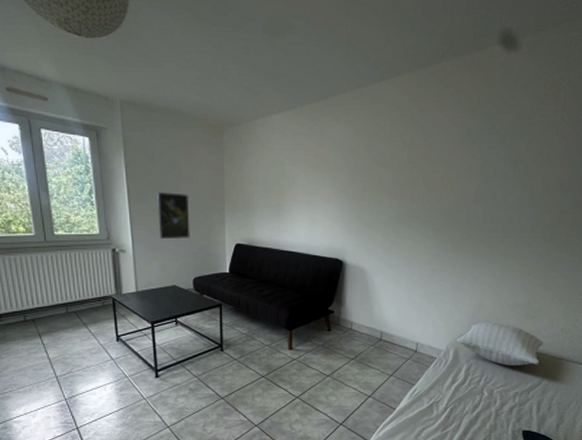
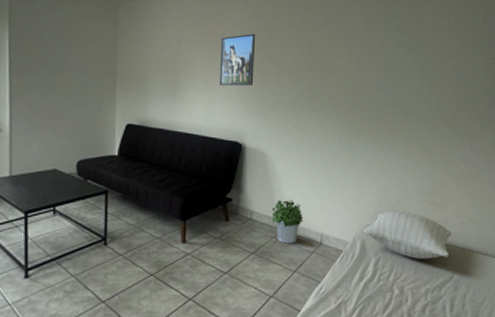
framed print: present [157,192,190,240] -> none [41,67,78,118]
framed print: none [321,153,356,206] -> present [219,33,256,86]
potted plant: none [370,312,400,351] -> present [271,200,303,244]

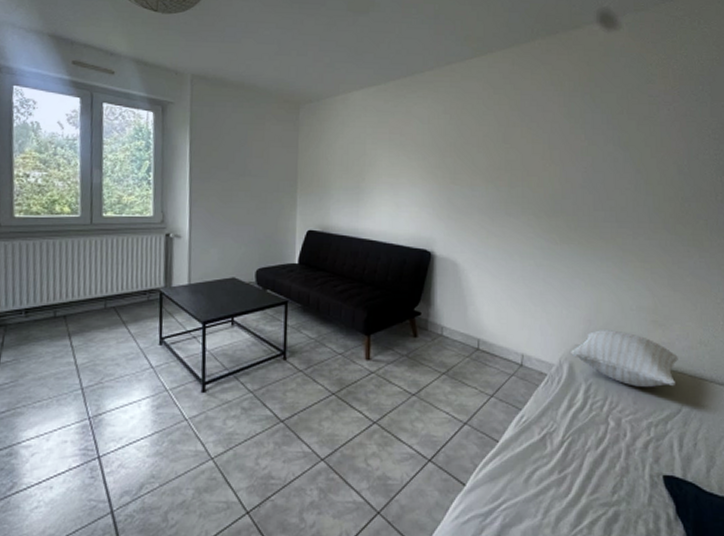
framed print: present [219,33,256,86] -> none [406,132,445,189]
potted plant: present [271,200,303,244] -> none [465,315,501,364]

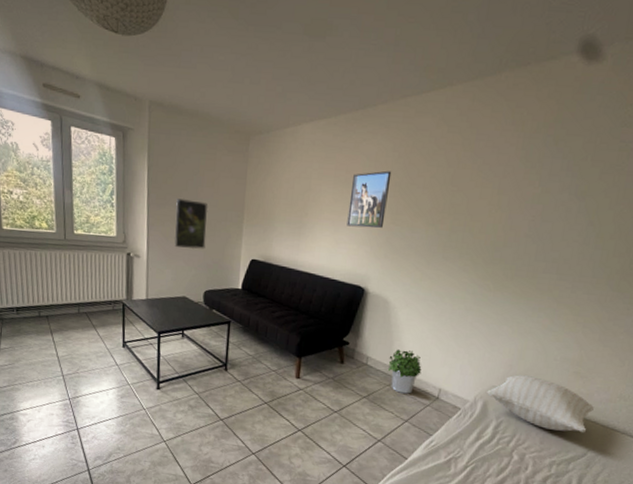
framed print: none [221,171,258,225] -> present [174,199,209,250]
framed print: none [406,132,445,189] -> present [347,170,392,228]
potted plant: none [465,315,501,364] -> present [387,349,422,394]

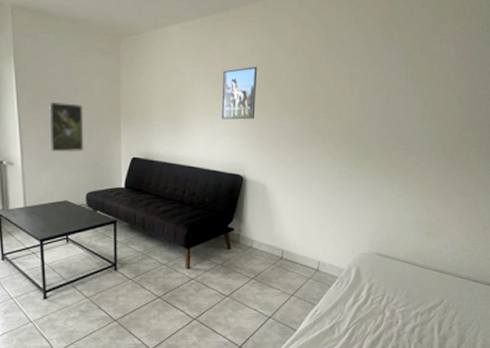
potted plant: present [387,349,422,394] -> none [271,230,301,270]
pillow: present [487,375,594,433] -> none [358,240,444,285]

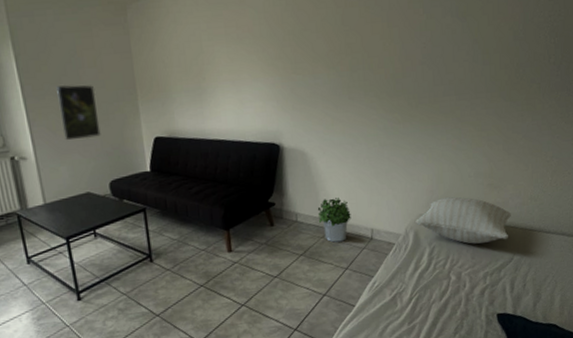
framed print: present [221,66,258,120] -> none [244,20,286,84]
potted plant: none [271,230,301,270] -> present [317,197,351,243]
pillow: none [358,240,444,285] -> present [415,196,511,244]

